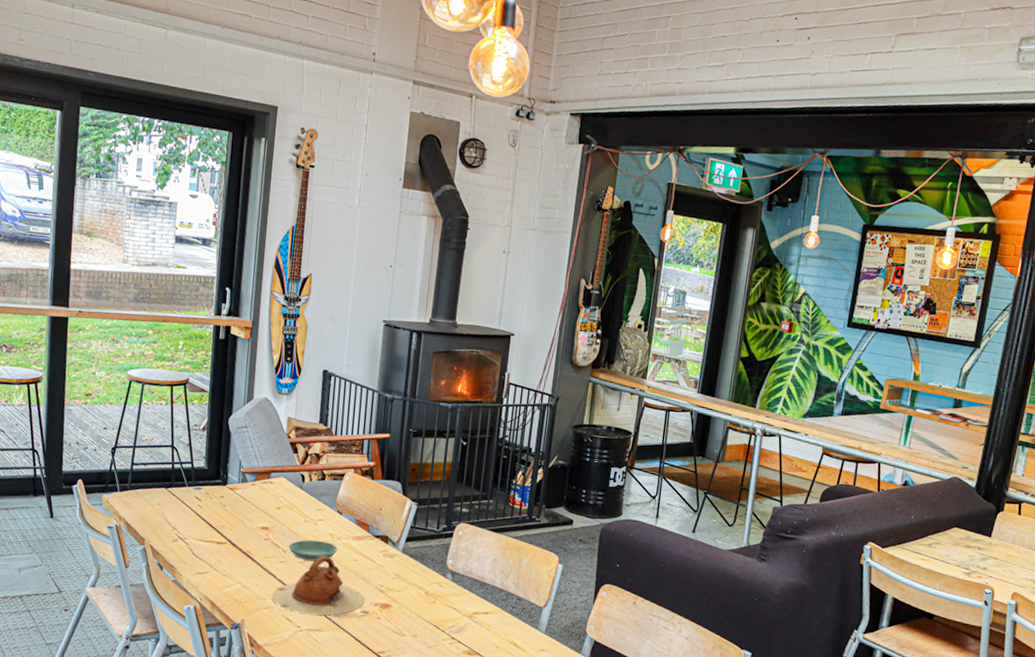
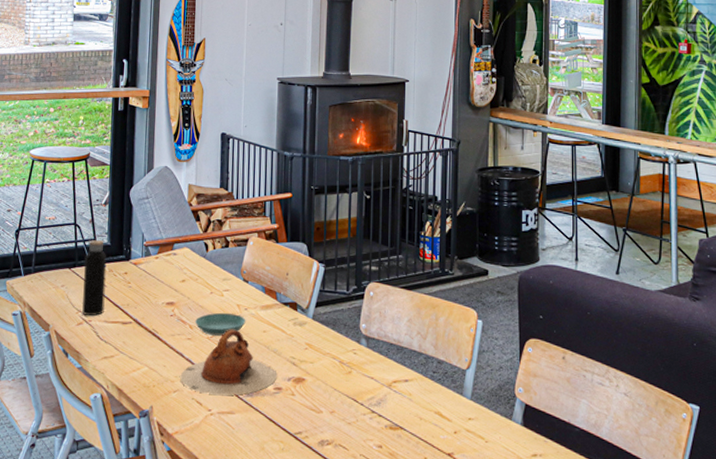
water bottle: none [177,458,204,534] -> present [82,234,107,316]

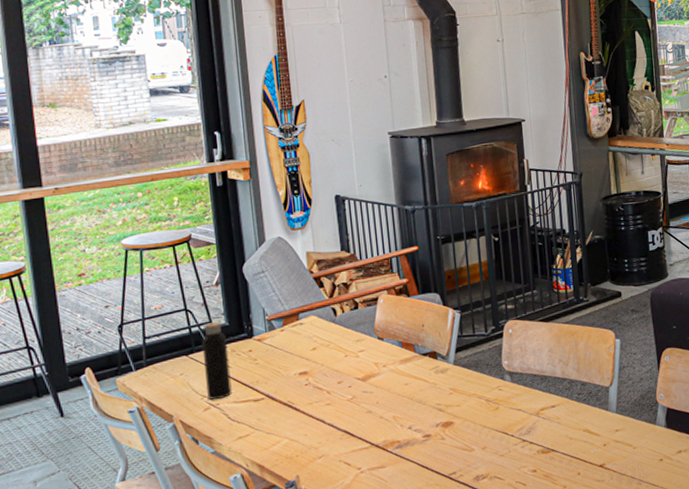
teapot: present [180,329,277,396] -> none [324,387,425,454]
saucer: present [195,312,246,336] -> none [332,372,386,397]

